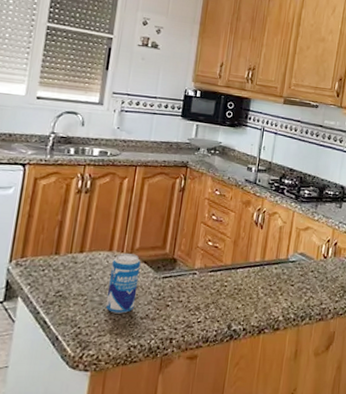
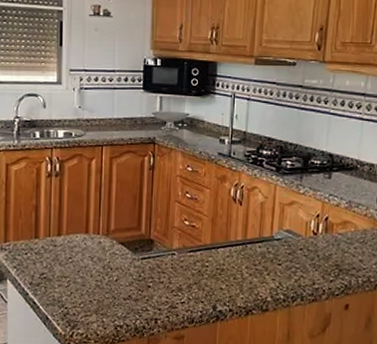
beverage can: present [105,253,141,314] -> none [88,236,118,295]

